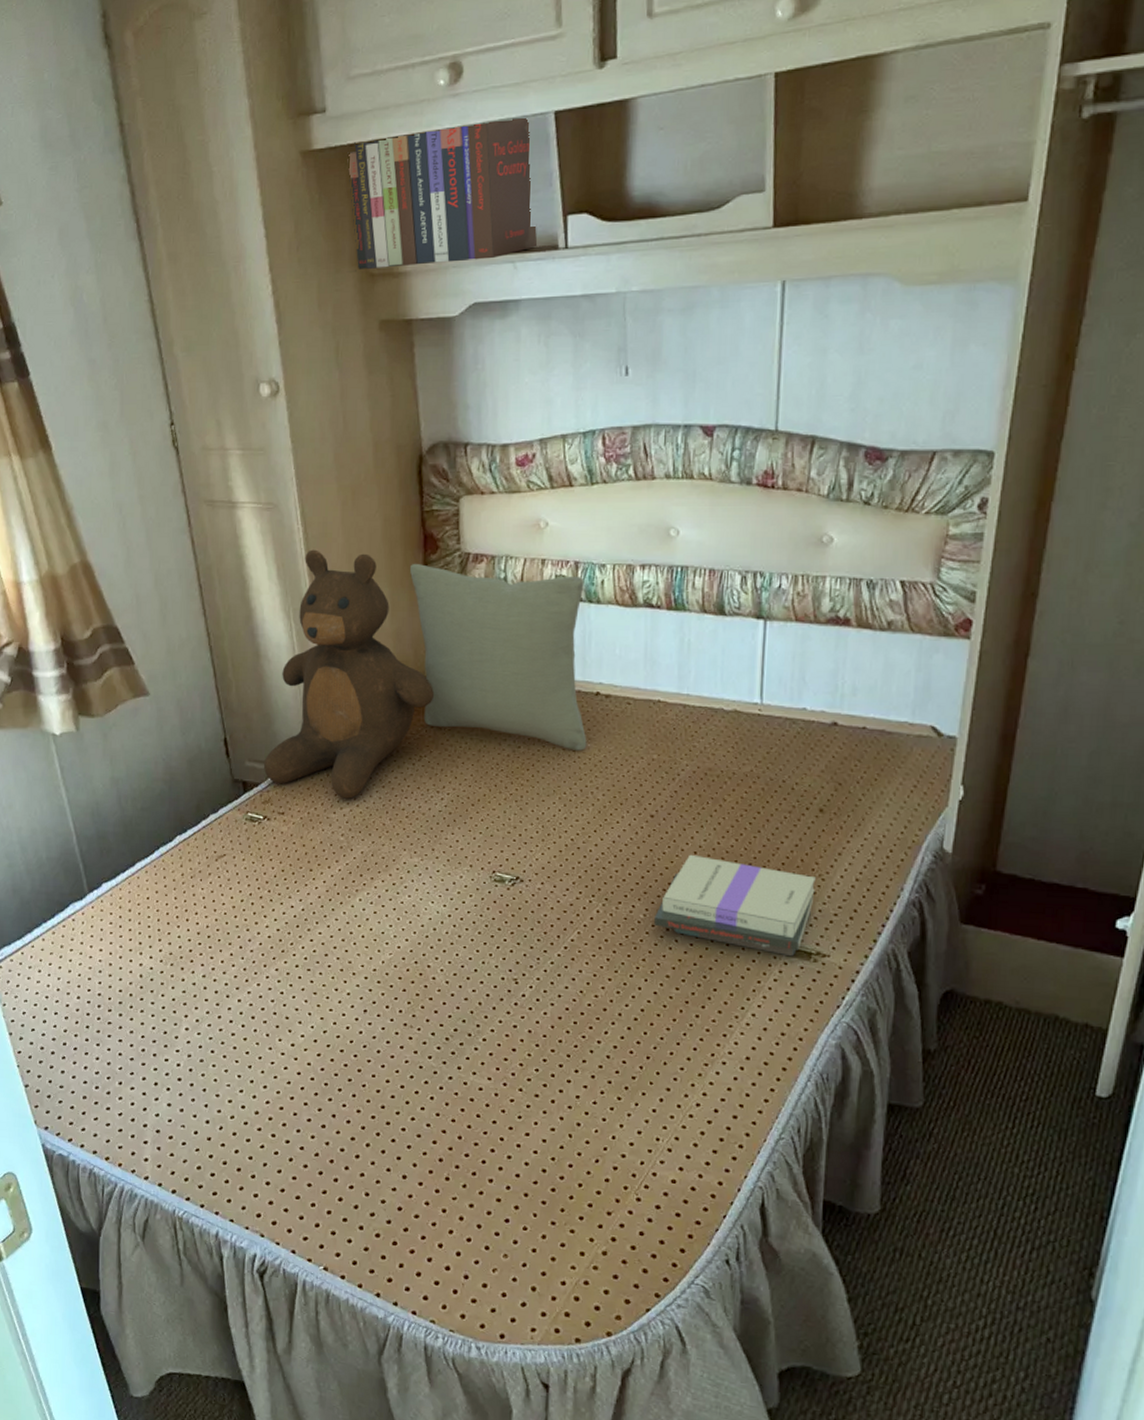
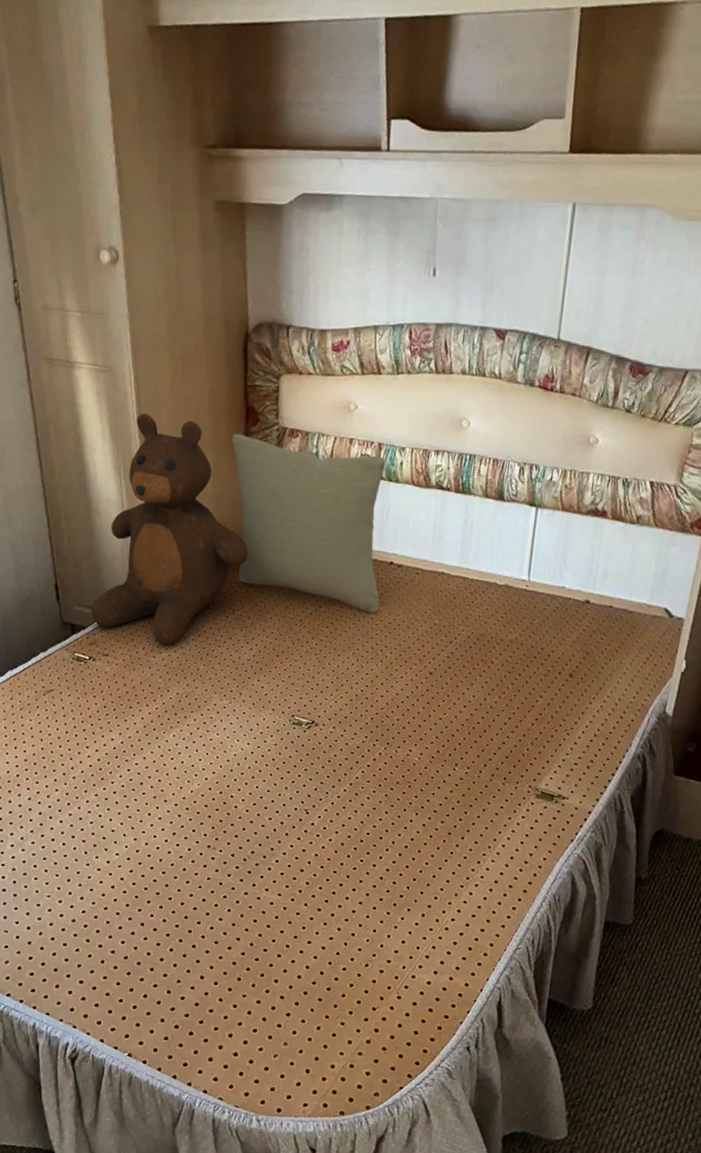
books: present [347,118,538,269] -> none [192,20,364,153]
books: present [654,854,816,957] -> none [427,708,562,798]

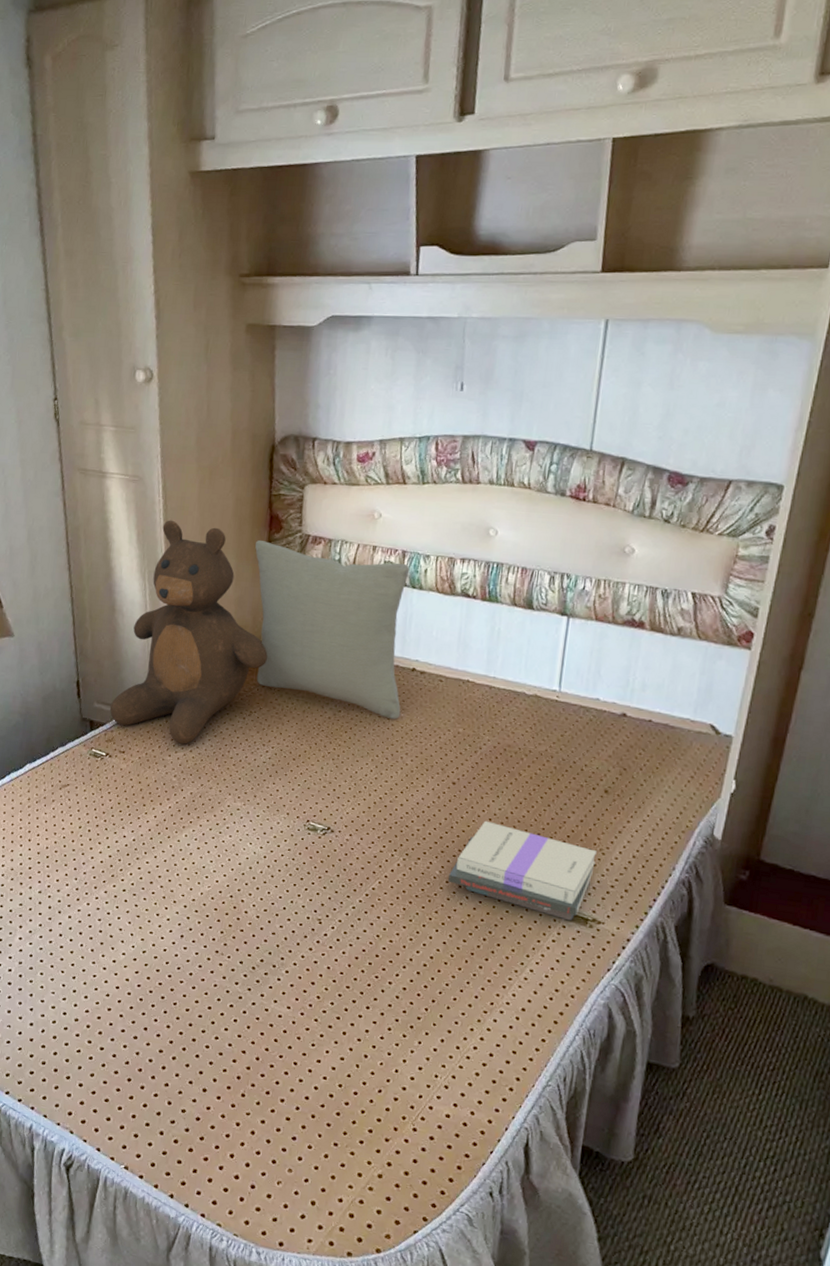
books: none [427,708,562,798] -> present [448,820,597,921]

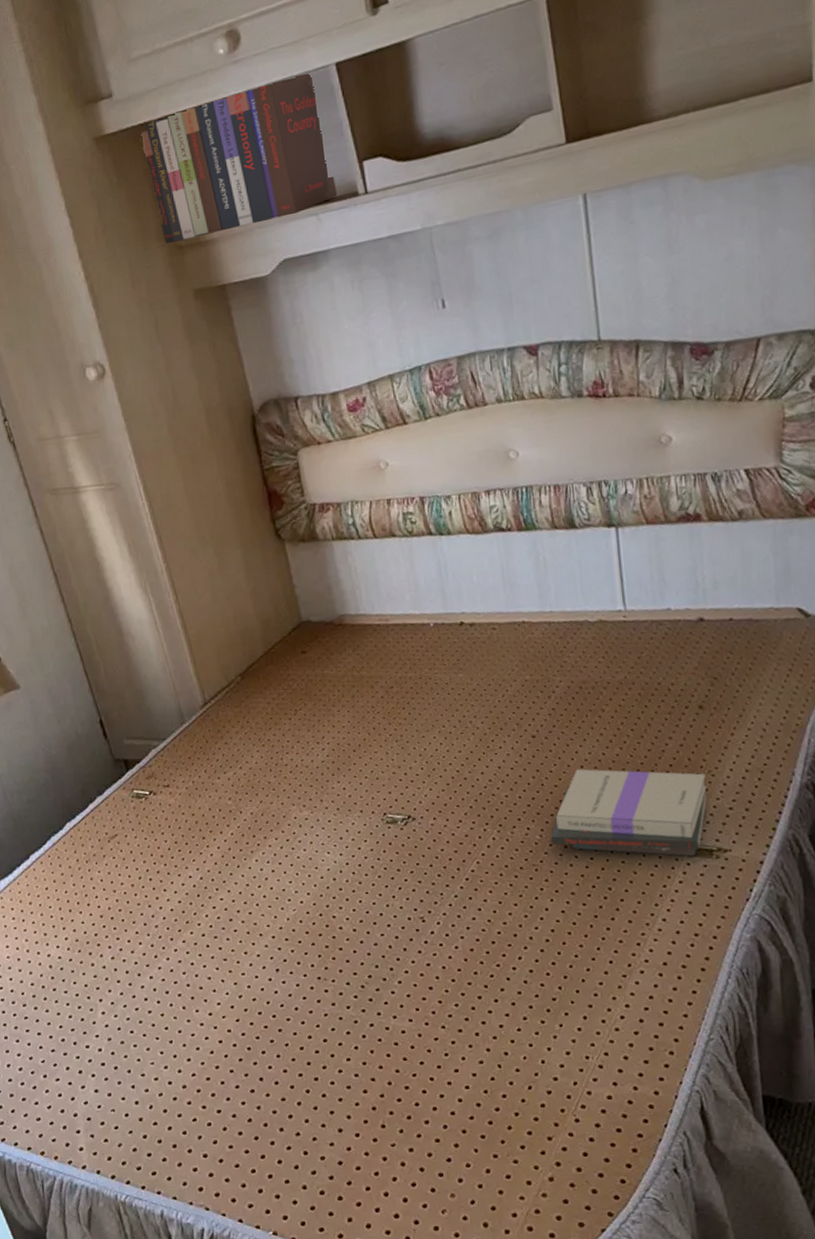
teddy bear: present [109,520,268,745] -> none [141,519,300,763]
books: none [230,159,393,279] -> present [139,74,338,244]
pillow: present [255,540,410,719] -> none [259,510,459,683]

